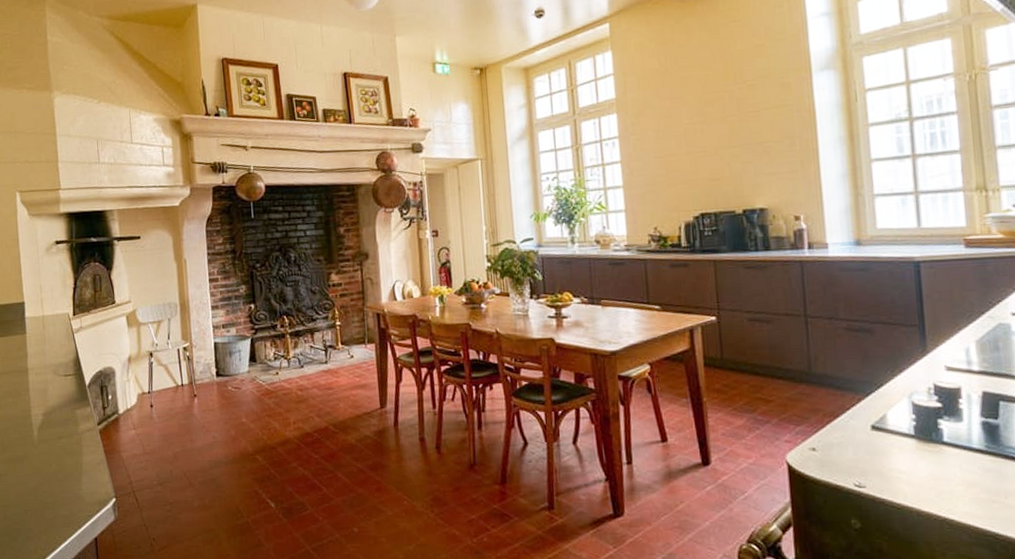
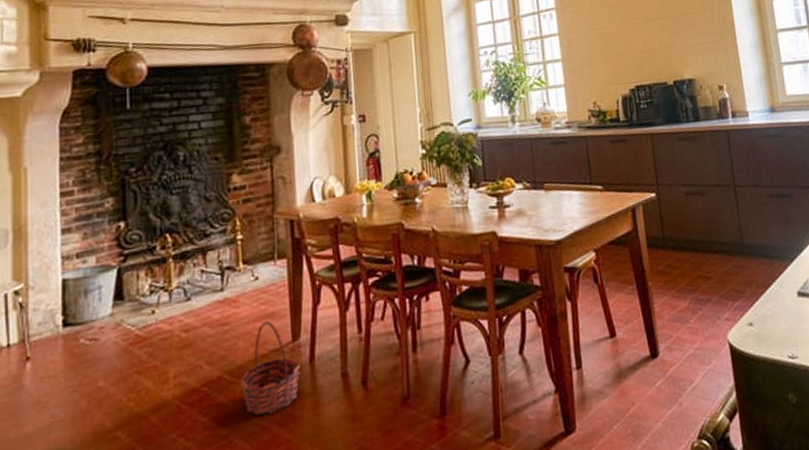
basket: none [341,390,388,460] -> present [240,320,301,415]

